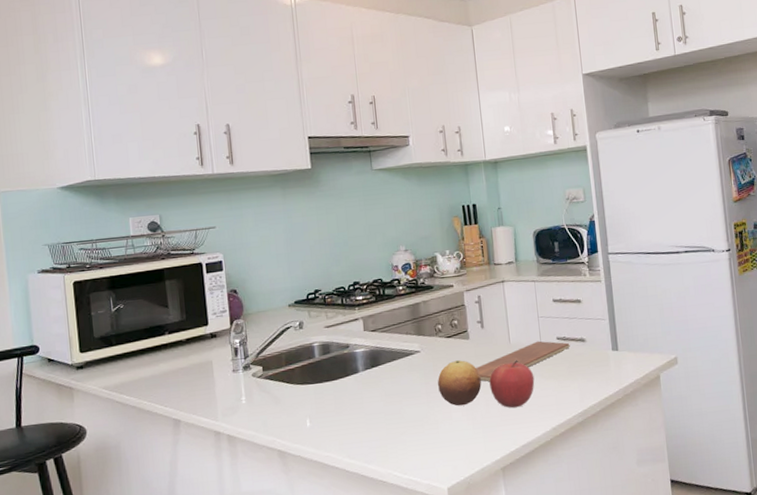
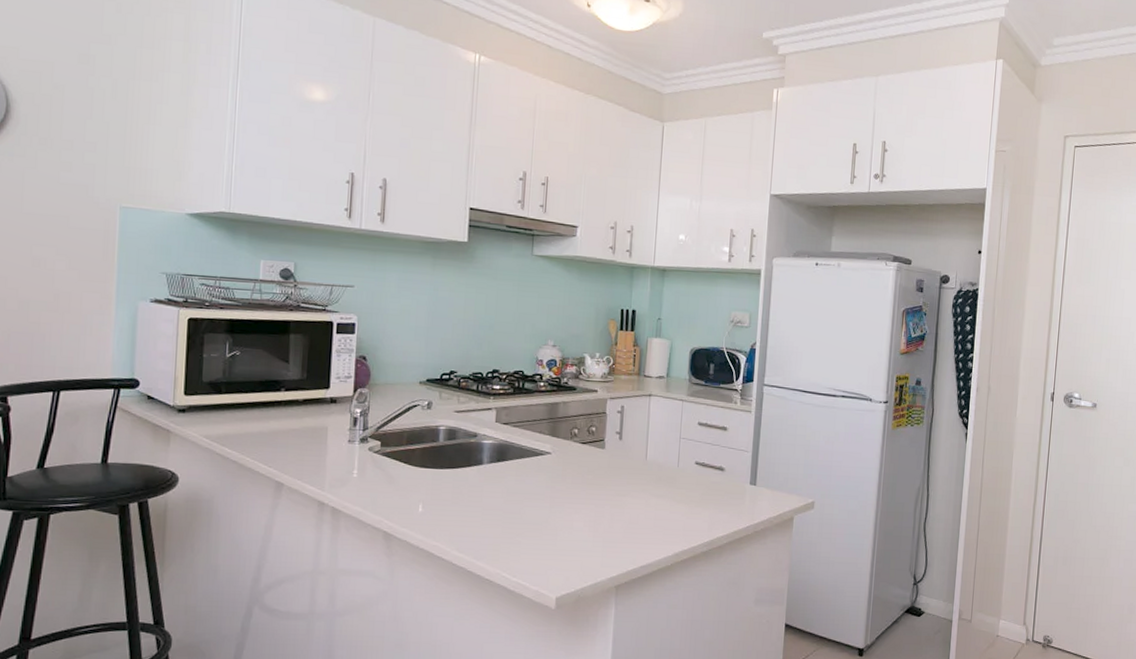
fruit: present [438,360,482,406] -> none [564,469,610,516]
chopping board: present [476,341,570,382] -> none [606,462,708,495]
fruit: present [489,359,535,408] -> none [617,477,666,527]

